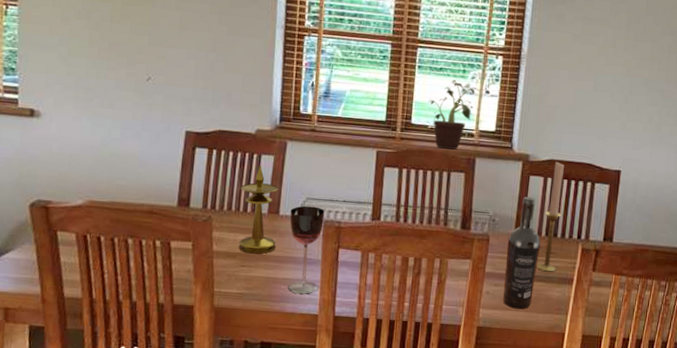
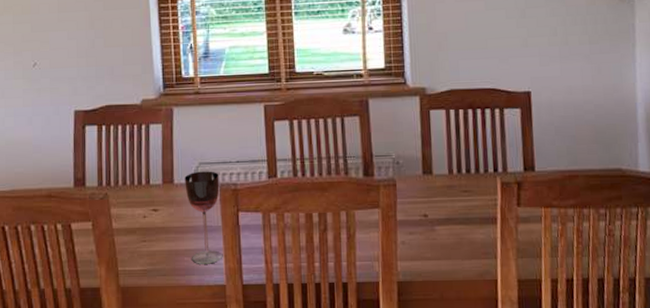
candlestick: present [238,165,278,254] -> none [132,136,174,228]
potted plant: present [428,79,480,150] -> none [310,20,362,94]
wine bottle: present [502,196,541,310] -> none [416,132,454,258]
candlestick: present [537,161,564,272] -> none [453,91,476,213]

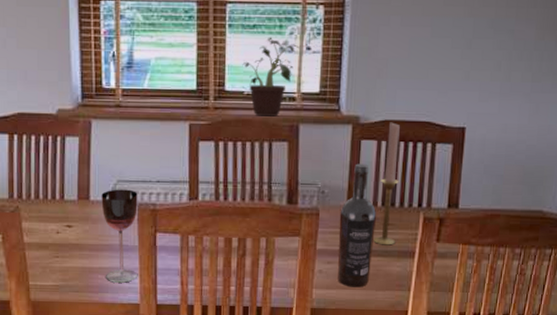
potted plant: none [310,20,362,94] -> present [242,37,299,117]
wine bottle: none [416,132,454,258] -> present [337,163,377,288]
candlestick: none [453,91,476,213] -> present [373,122,400,245]

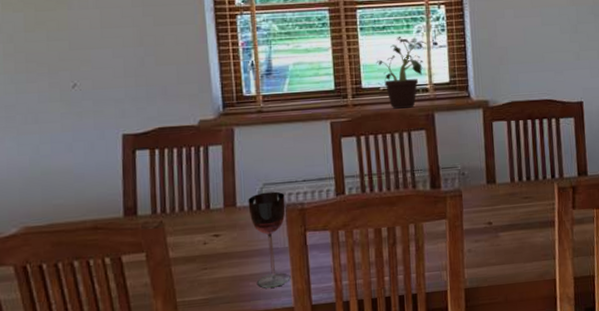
wine bottle: present [337,163,377,288] -> none [481,143,517,263]
candlestick: present [373,122,400,245] -> none [514,103,536,218]

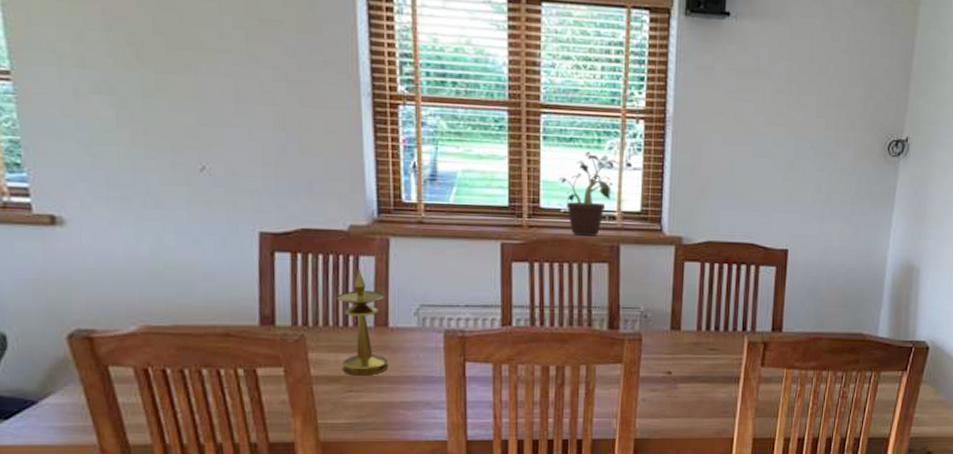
candlestick: none [190,158,237,254] -> present [336,269,388,376]
wineglass: present [248,191,291,288] -> none [402,314,445,418]

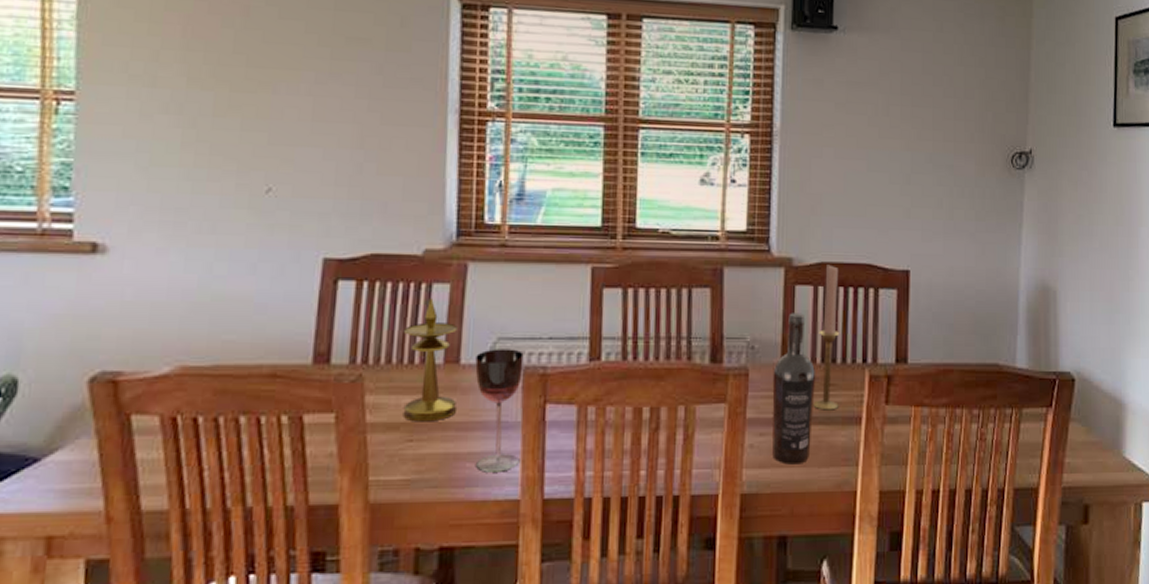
wineglass: none [402,314,445,418] -> present [475,349,524,472]
potted plant: present [558,151,619,236] -> none [656,167,723,258]
wine bottle: none [661,286,701,416] -> present [771,313,816,465]
candlestick: none [698,243,723,371] -> present [813,264,840,410]

